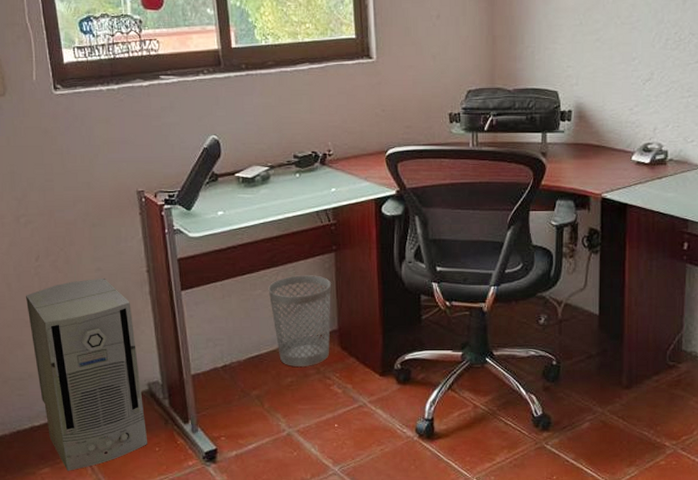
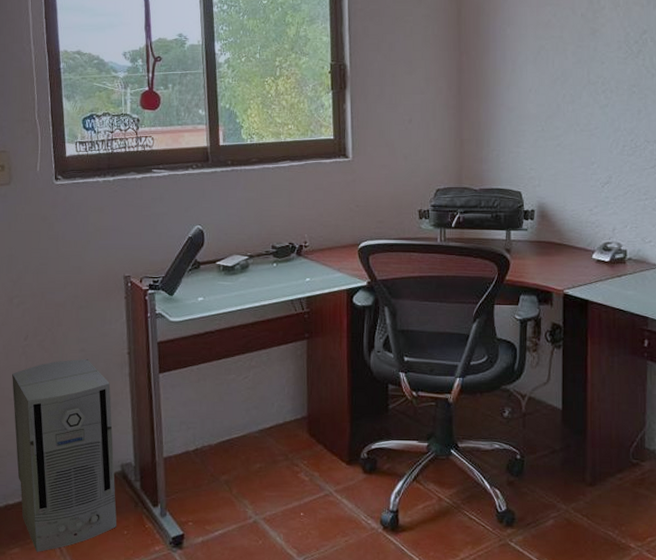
wastebasket: present [268,275,331,366] -> none [242,361,302,453]

